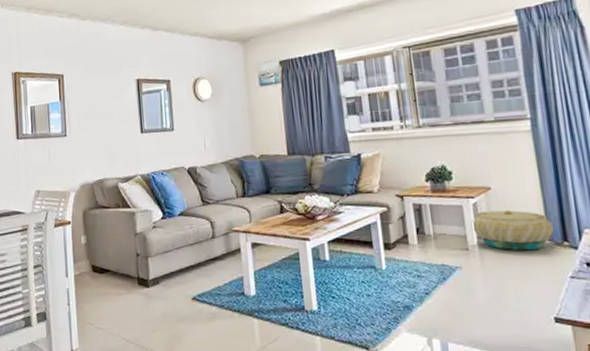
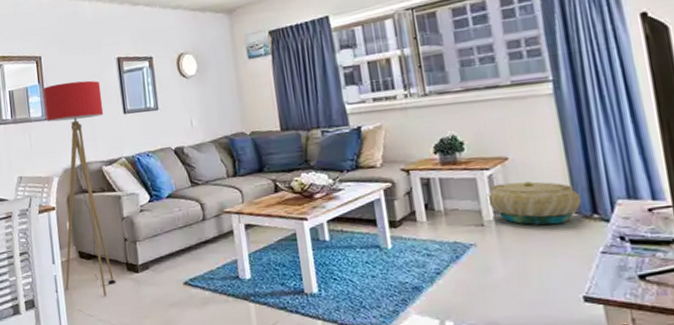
floor lamp: none [64,100,127,310] -> present [43,80,117,296]

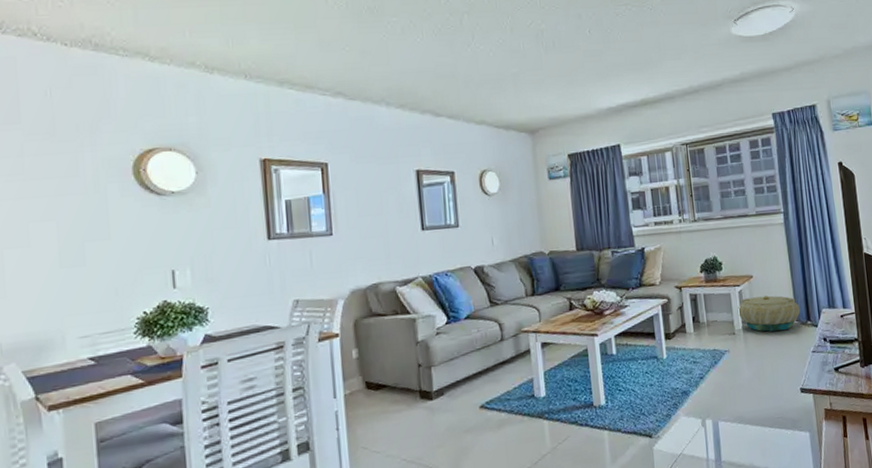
floor lamp: present [43,80,117,296] -> none [328,193,408,429]

